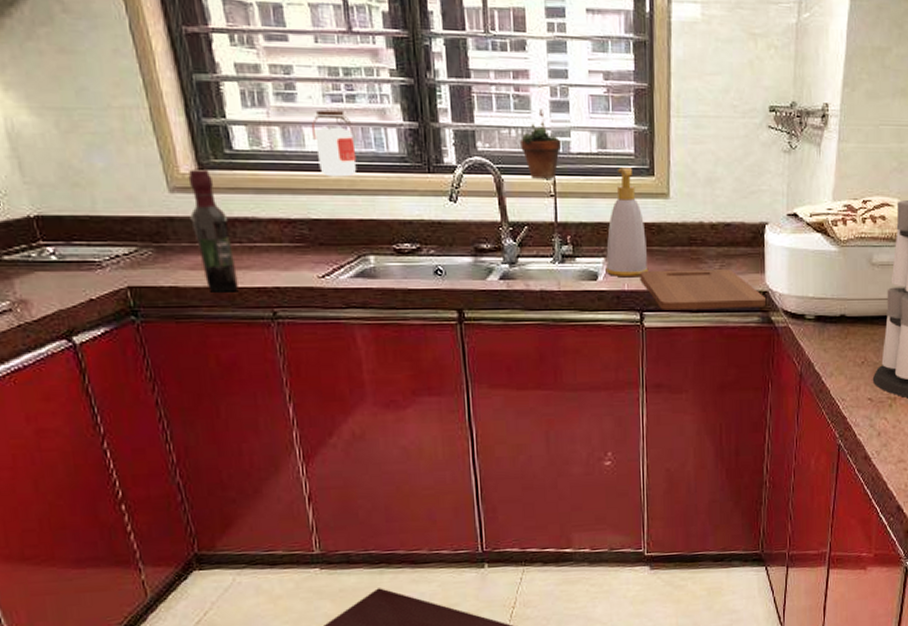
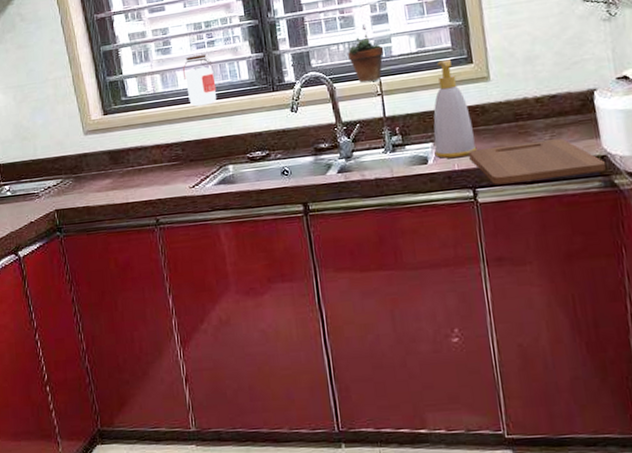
wine bottle: present [188,170,239,294] -> none [97,114,131,209]

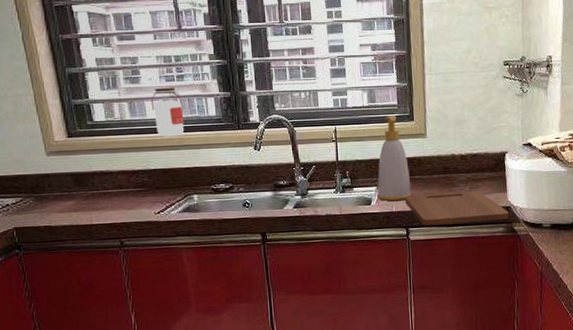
succulent plant: present [348,24,385,84] -> none [308,76,341,130]

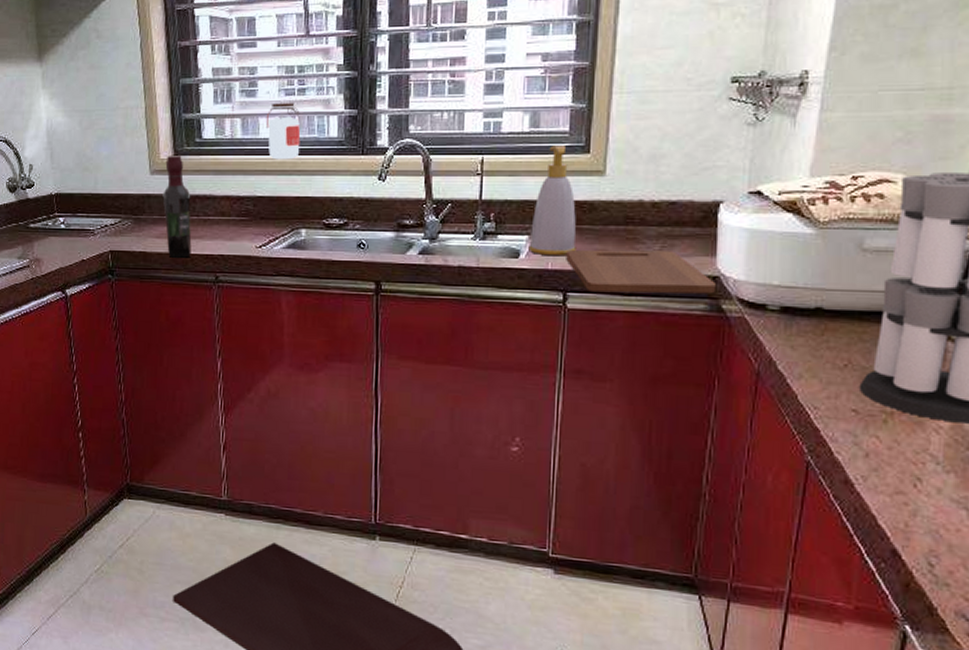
wine bottle: none [60,137,95,230] -> present [162,156,192,259]

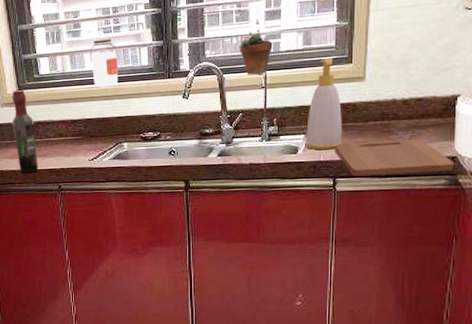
succulent plant: none [451,92,493,160] -> present [240,19,273,76]

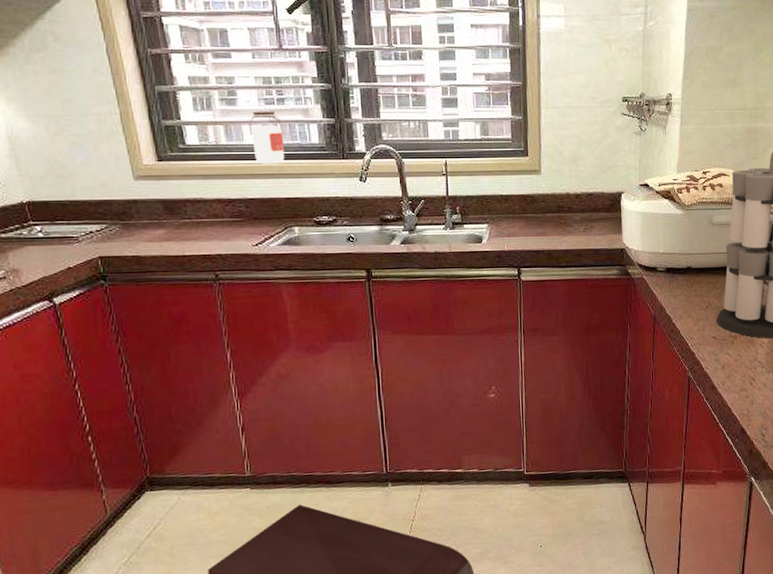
wine bottle: present [12,90,38,175] -> none [149,161,188,261]
succulent plant: present [240,19,273,76] -> none [418,105,452,162]
soap bottle: present [305,58,343,150] -> none [488,150,525,240]
cutting board: present [335,139,455,177] -> none [517,231,624,266]

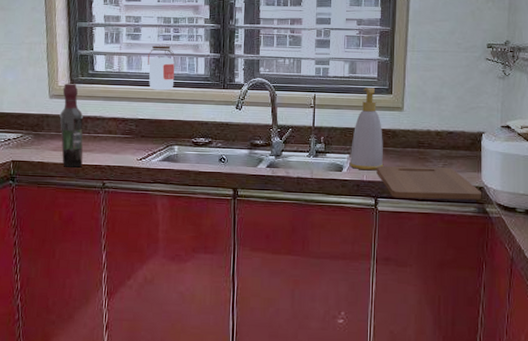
wine bottle: none [149,161,188,261] -> present [59,84,84,169]
soap bottle: none [488,150,525,240] -> present [349,87,384,171]
cutting board: none [517,231,624,266] -> present [376,166,482,200]

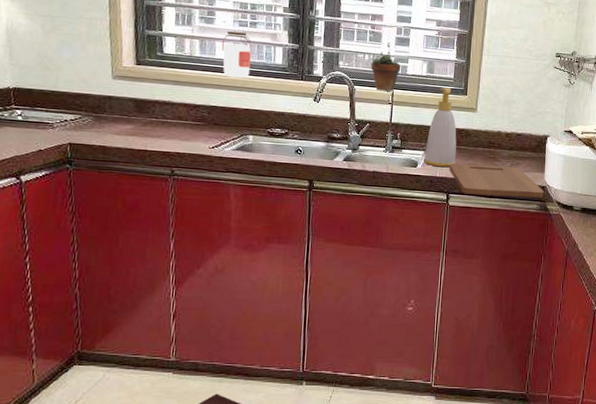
wine bottle: present [59,84,84,169] -> none [123,64,151,154]
succulent plant: none [292,45,322,96] -> present [371,42,401,92]

